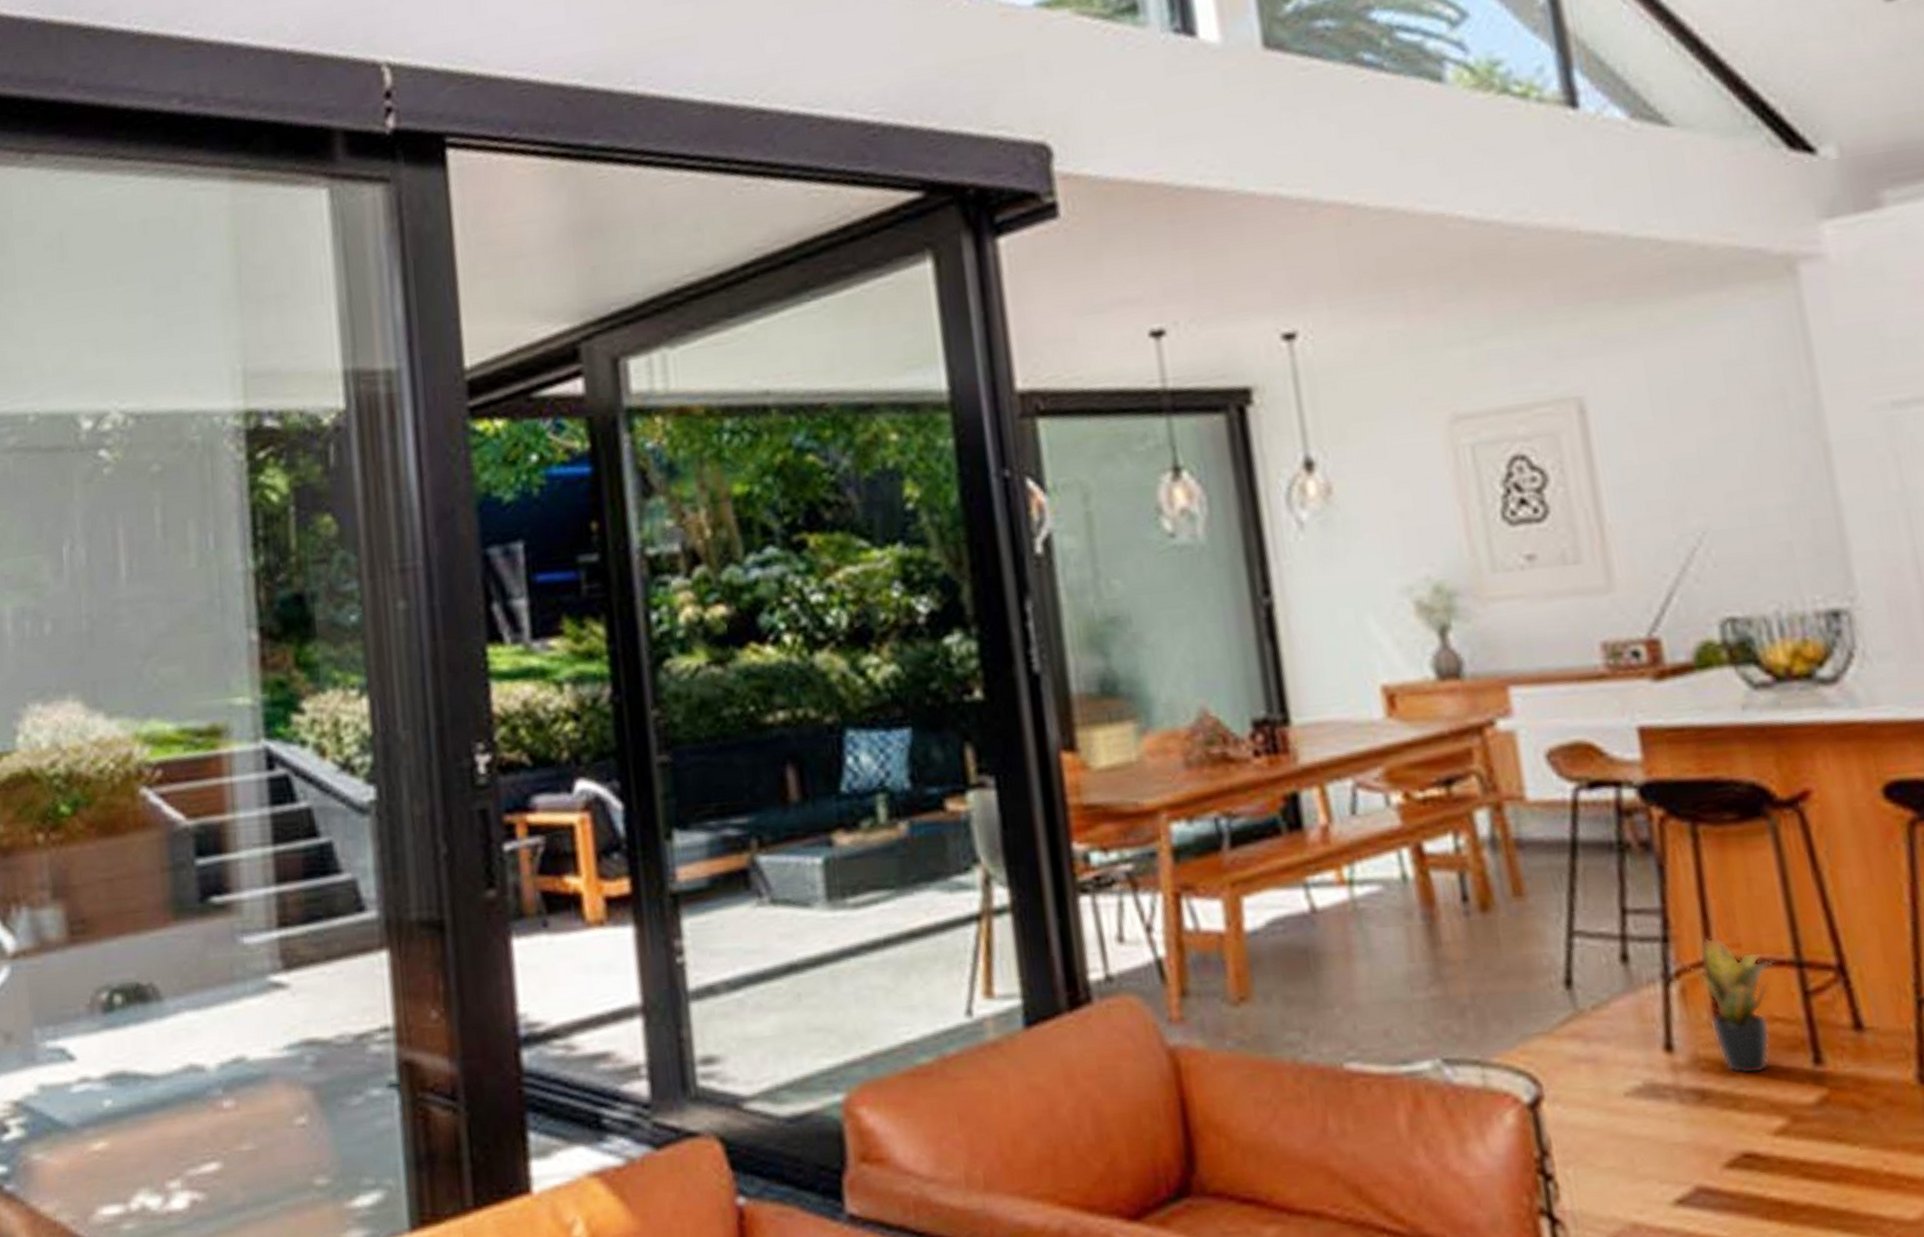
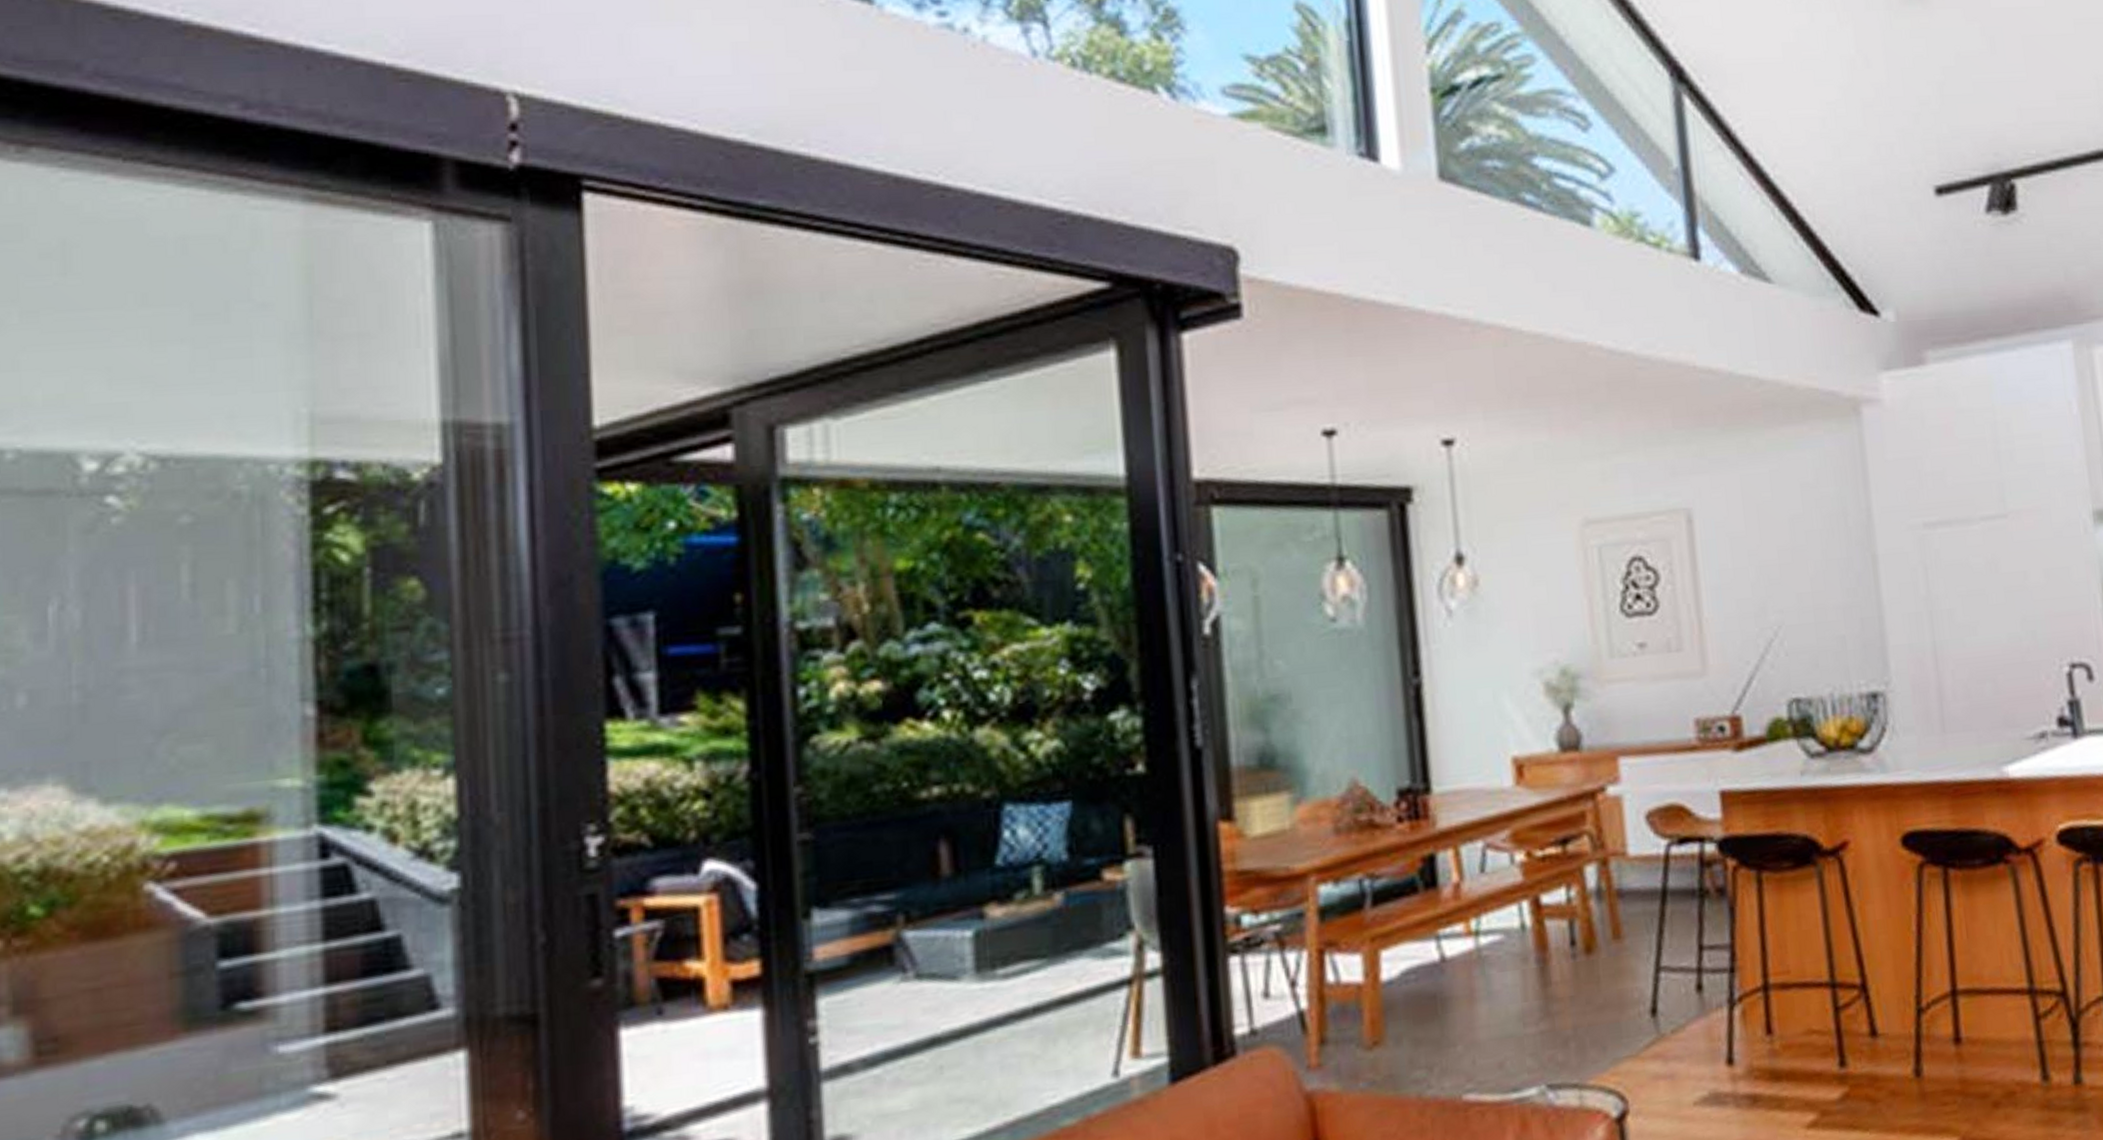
potted plant: present [1681,936,1774,1075] -> none [1743,965,1814,1080]

